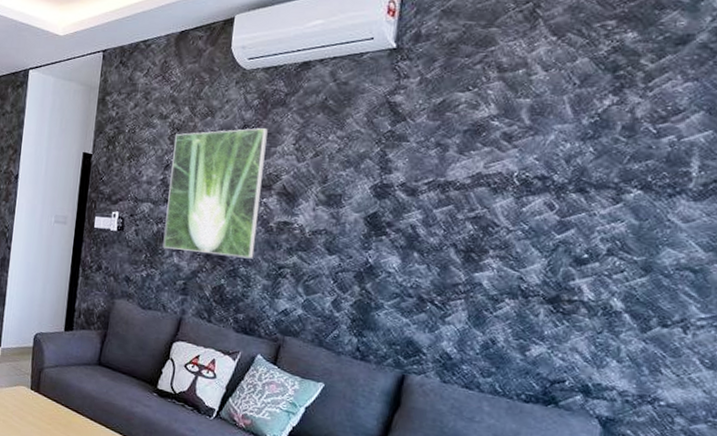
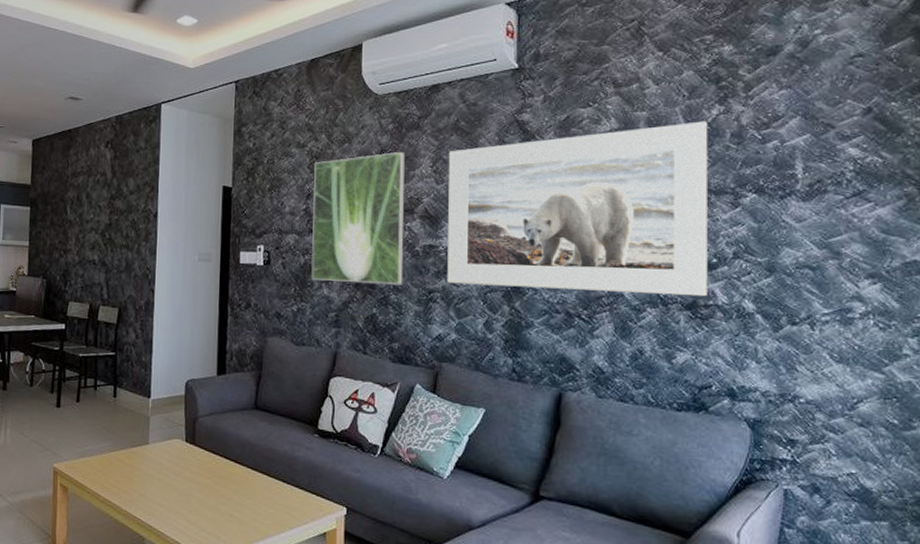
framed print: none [298,111,598,292] -> present [447,121,708,297]

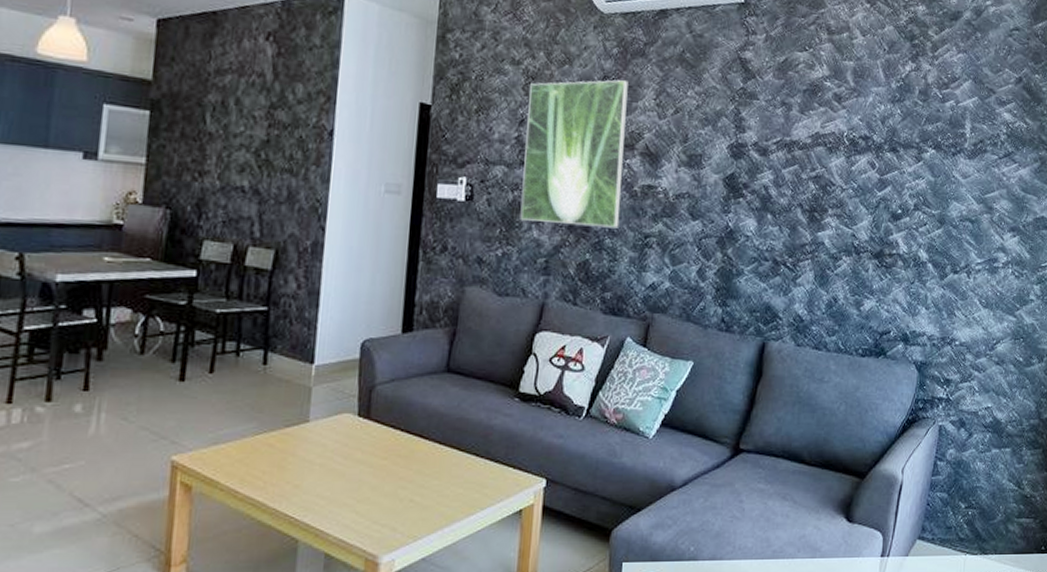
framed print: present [447,121,708,297] -> none [664,76,902,246]

